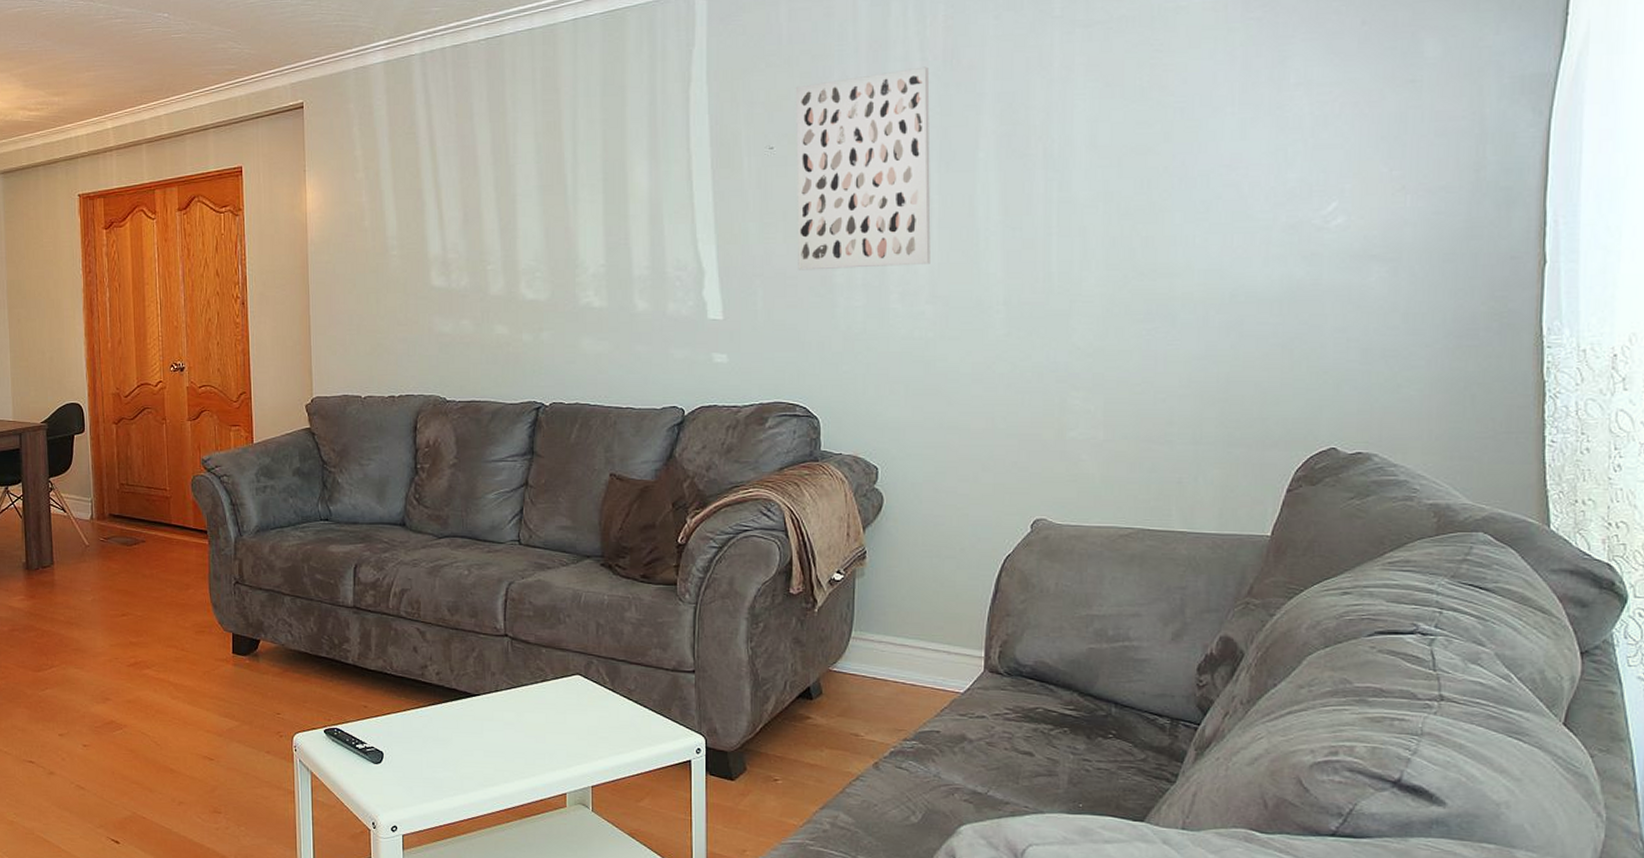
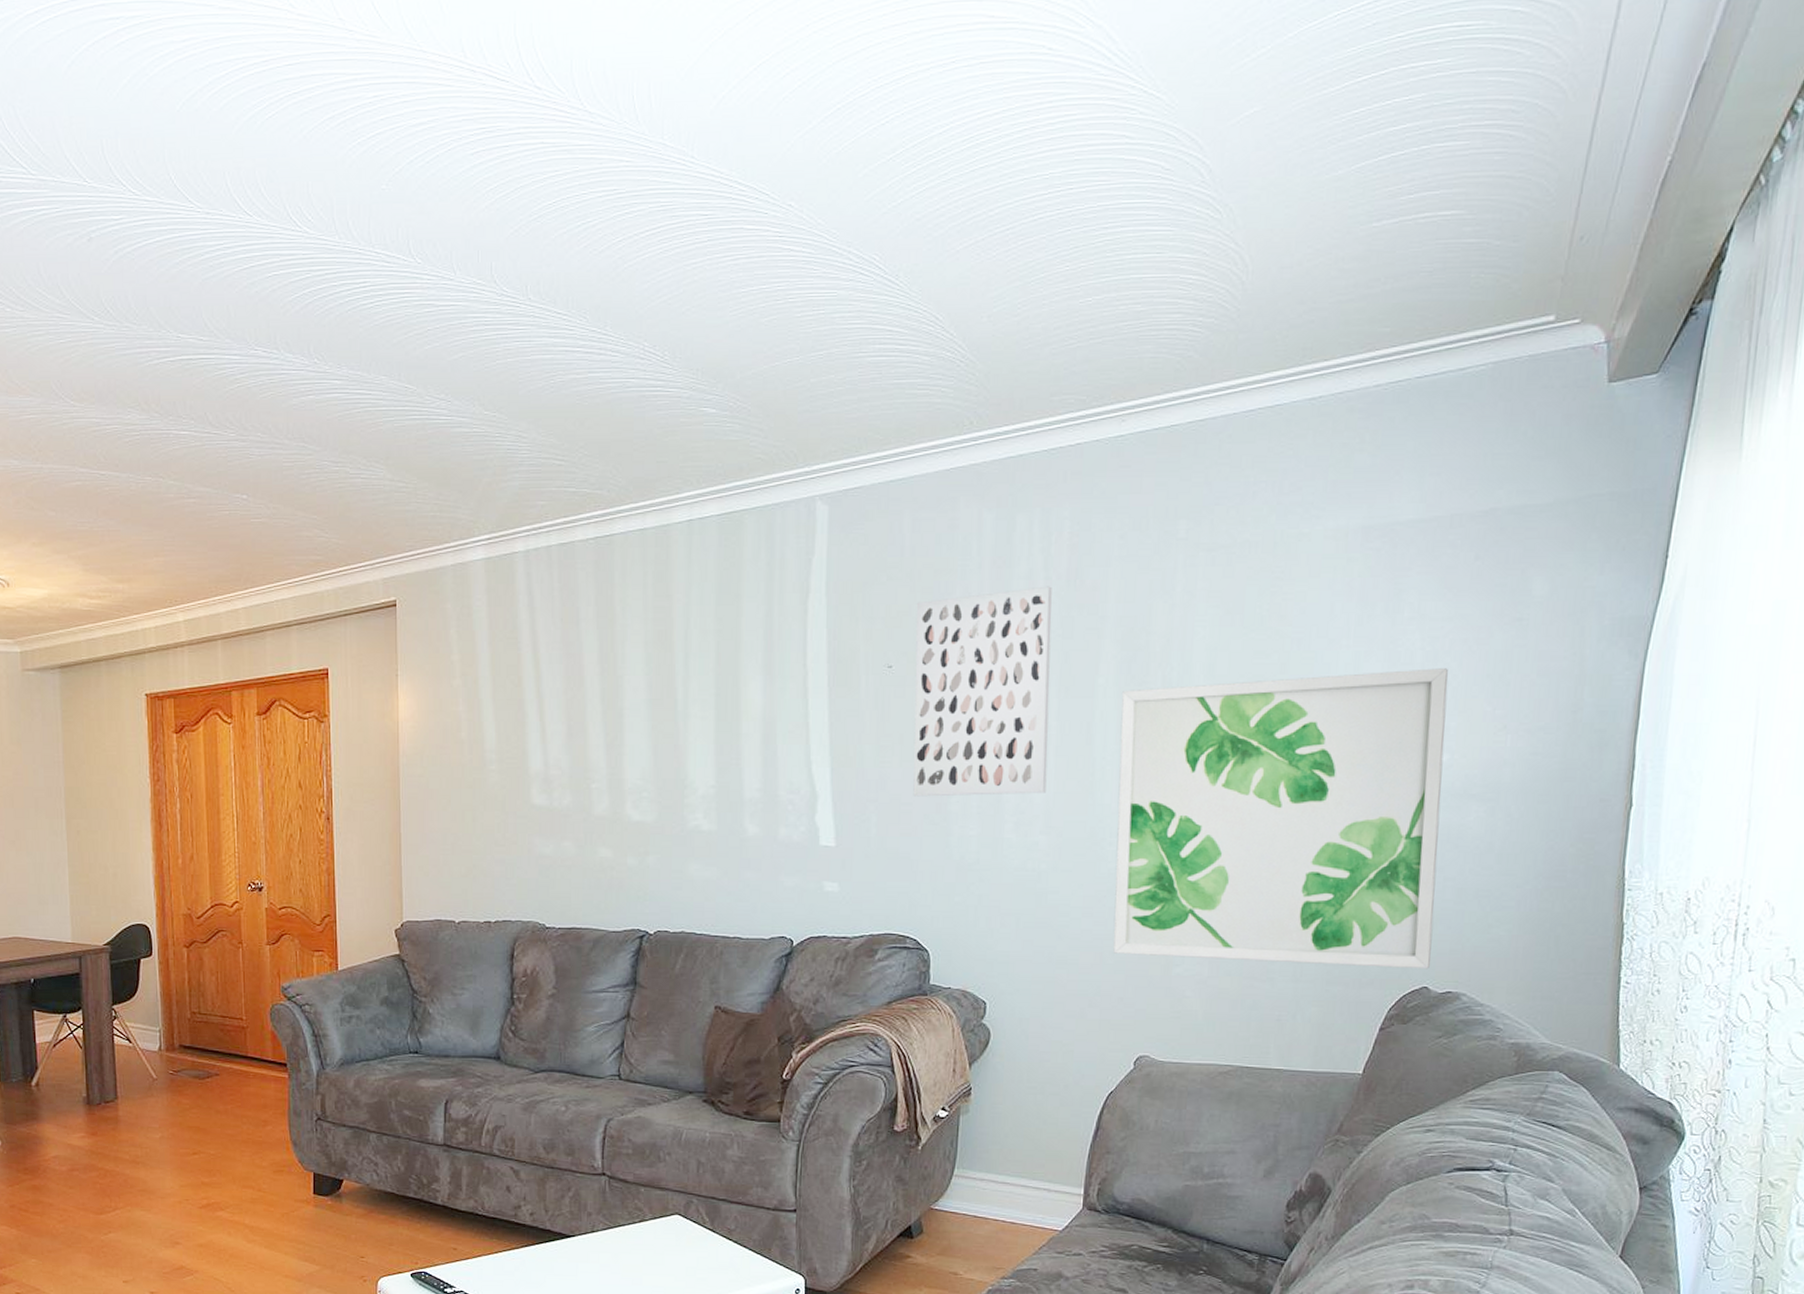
wall art: none [1003,132,1341,430] -> present [1113,668,1449,969]

